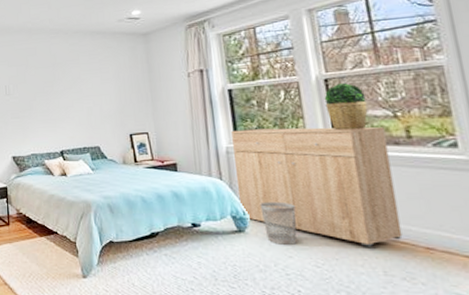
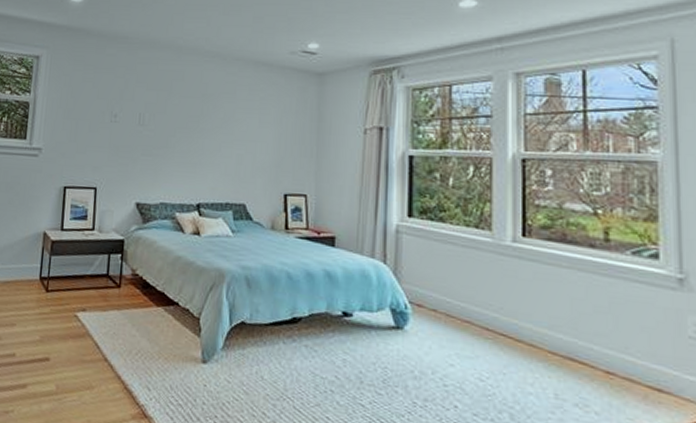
dresser: present [231,127,403,247] -> none [402,205,582,364]
wastebasket: present [260,201,297,245] -> none [425,296,466,351]
potted plant: present [324,83,368,131] -> none [518,167,566,224]

